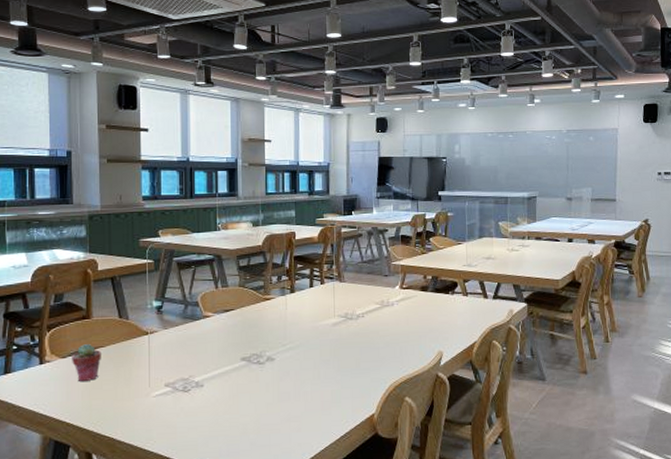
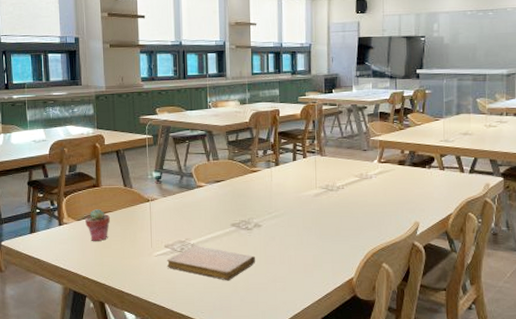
notebook: none [166,382,267,423] -> present [166,245,255,281]

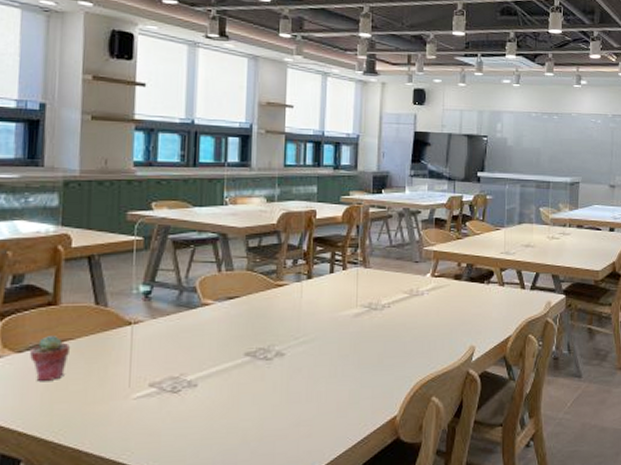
notebook: present [166,245,255,281] -> none [149,382,274,428]

